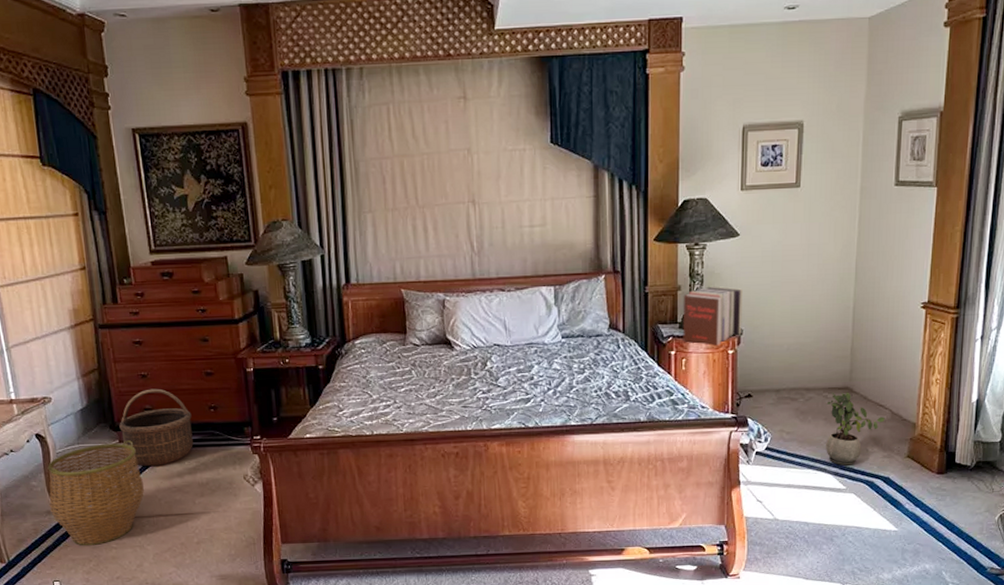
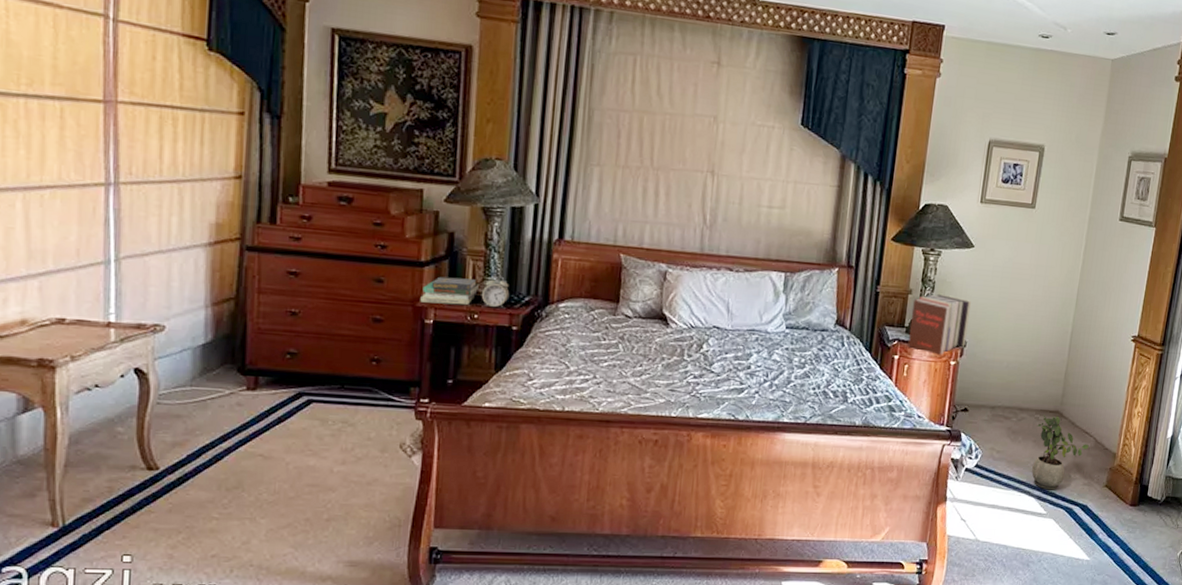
basket: present [47,440,145,545] -> none [135,388,270,513]
basket: present [119,388,194,466] -> none [250,329,347,422]
books: none [240,329,287,354] -> present [420,276,480,305]
alarm clock: none [288,323,312,351] -> present [481,275,510,307]

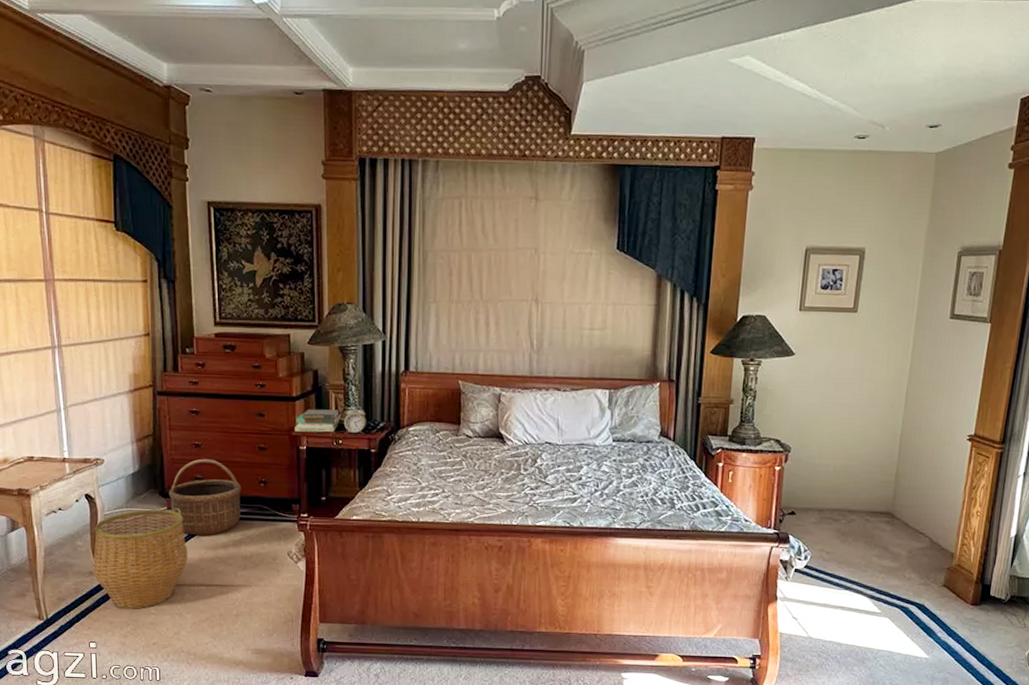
basket: none [135,388,270,513] -> present [92,508,189,609]
basket: none [250,329,347,422] -> present [169,458,242,535]
books: present [907,293,971,356] -> none [731,402,794,462]
potted plant: present [1031,415,1089,490] -> none [864,516,924,590]

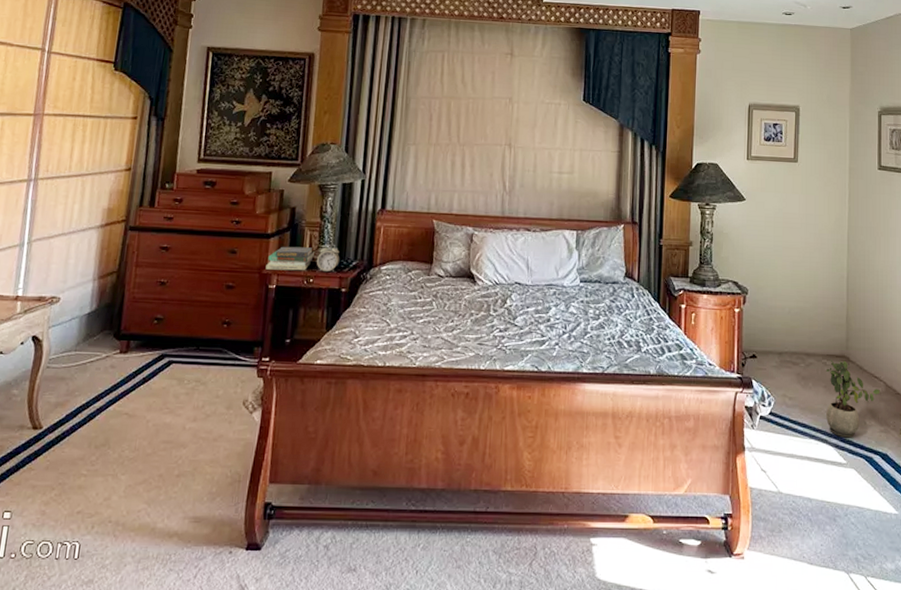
basket: present [92,508,189,609] -> none [24,351,135,470]
basket: present [169,458,242,535] -> none [123,297,203,382]
potted plant: none [864,516,924,590] -> present [825,359,880,438]

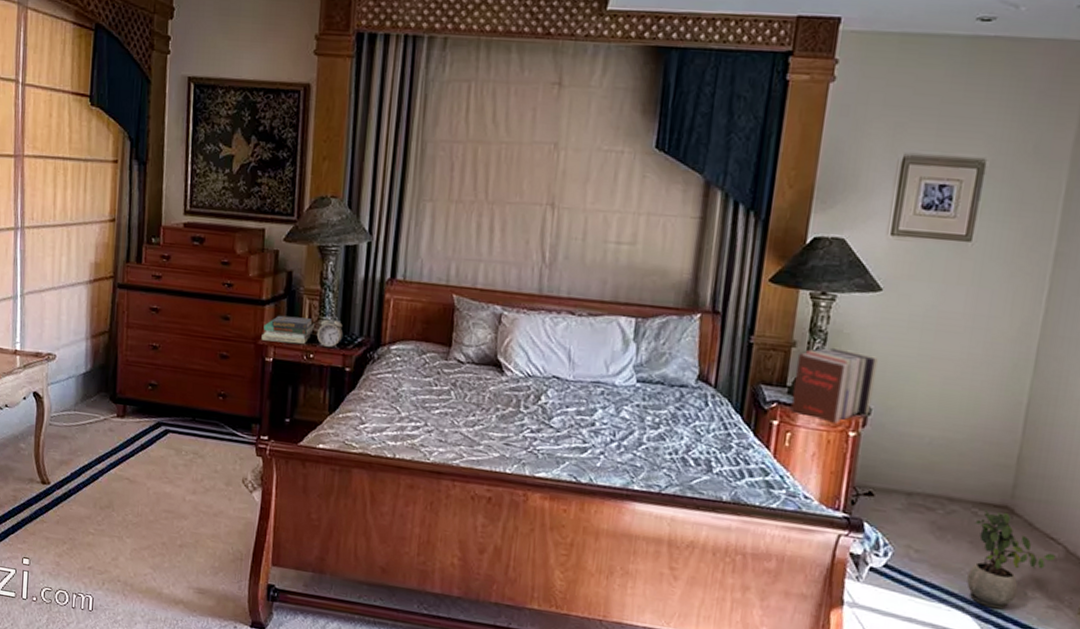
books: none [693,244,748,304] -> present [790,347,878,425]

